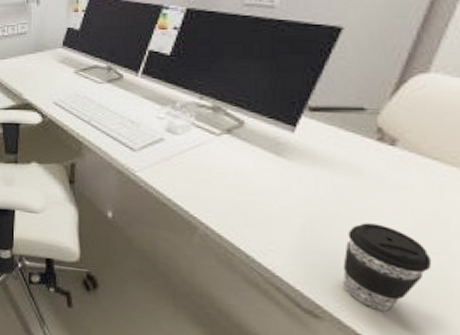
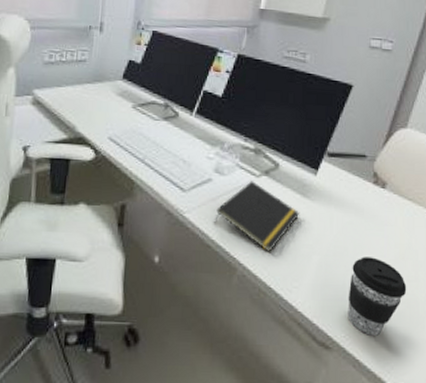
notepad: none [168,140,274,213] -> present [213,181,300,252]

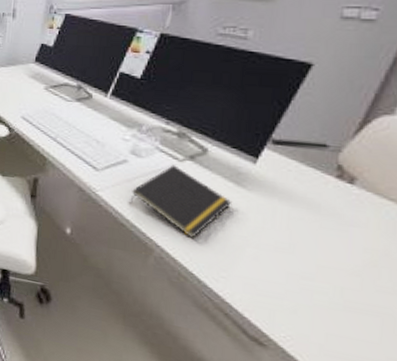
coffee cup: present [347,257,407,336] -> none [290,257,379,344]

